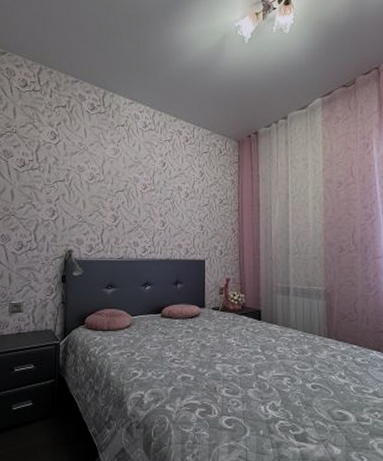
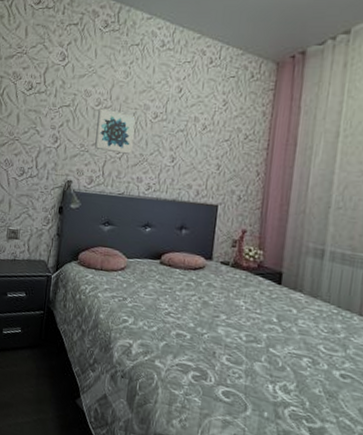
wall art: none [92,182,127,223] -> present [95,108,136,155]

